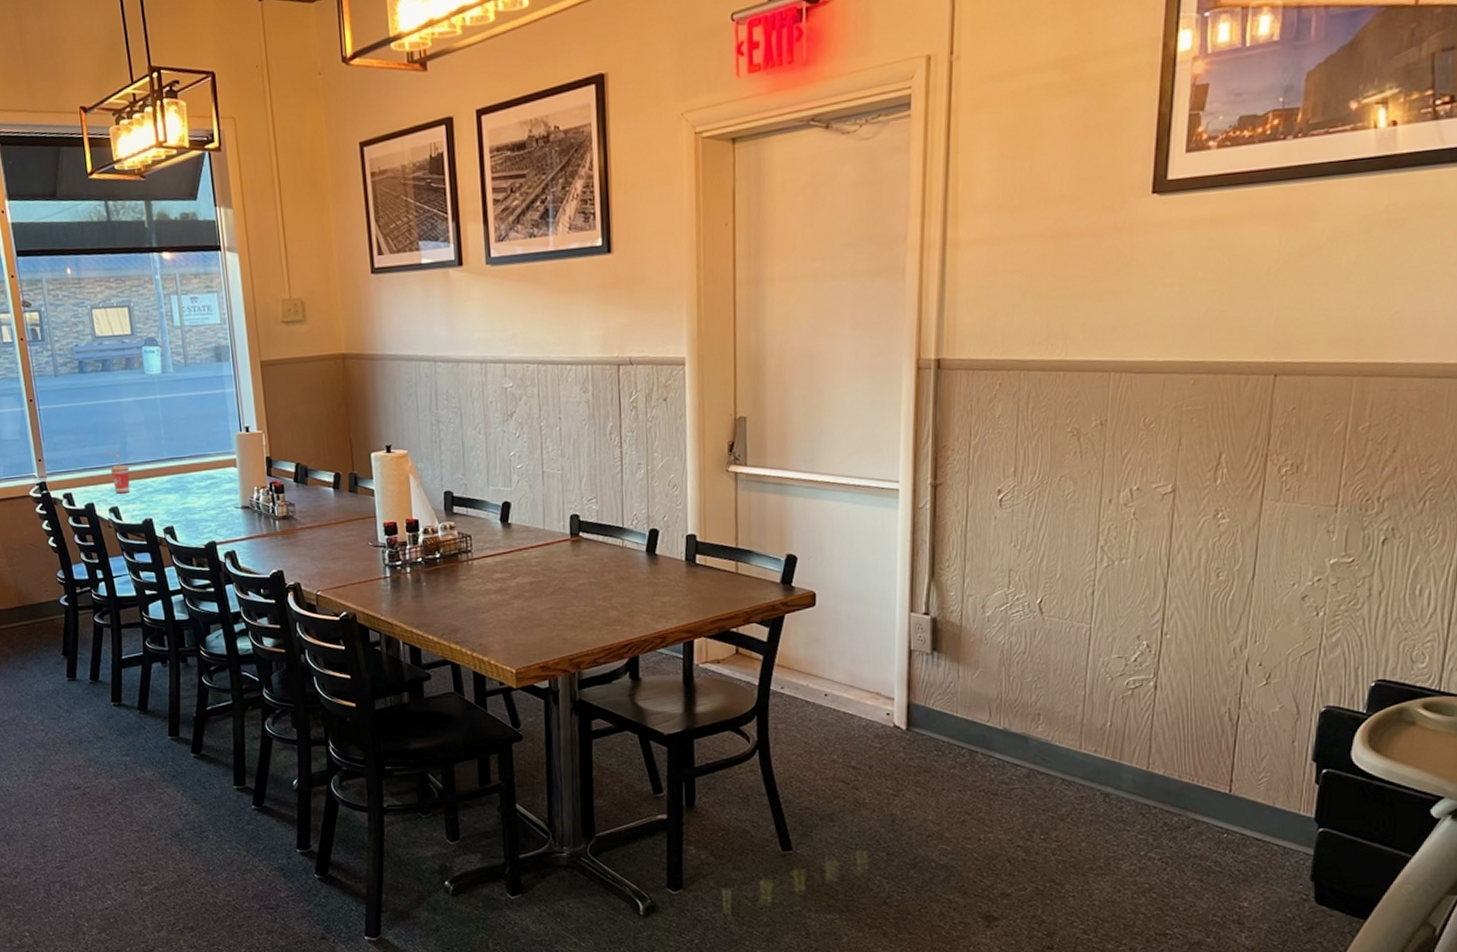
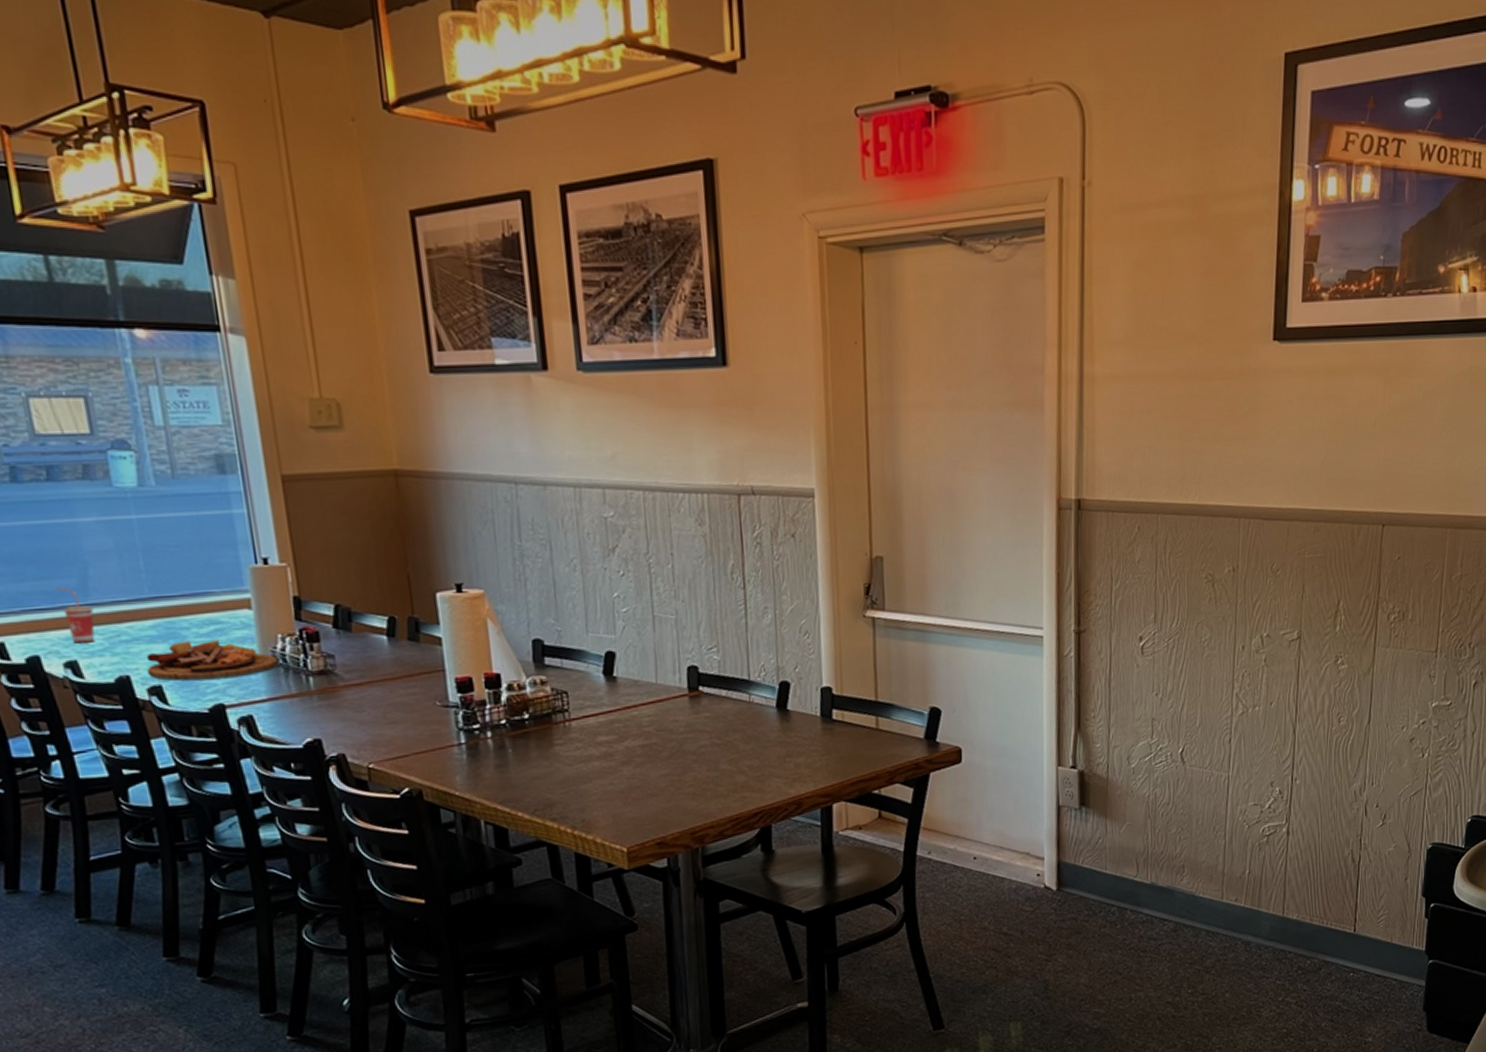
food platter: none [164,491,254,524] -> present [147,639,279,682]

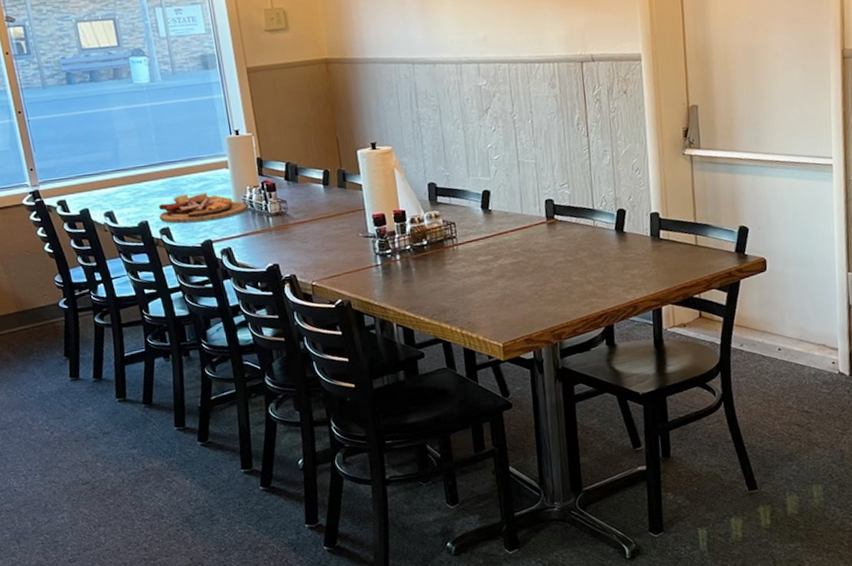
beverage cup: present [55,587,96,644] -> none [98,158,125,199]

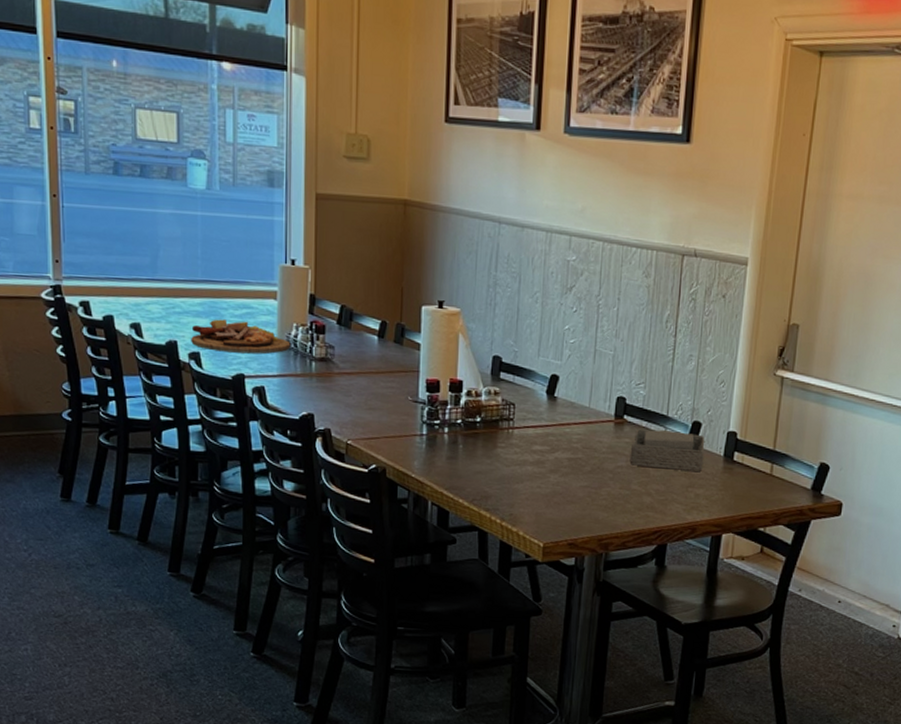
napkin holder: none [566,220,634,259] -> present [629,429,705,473]

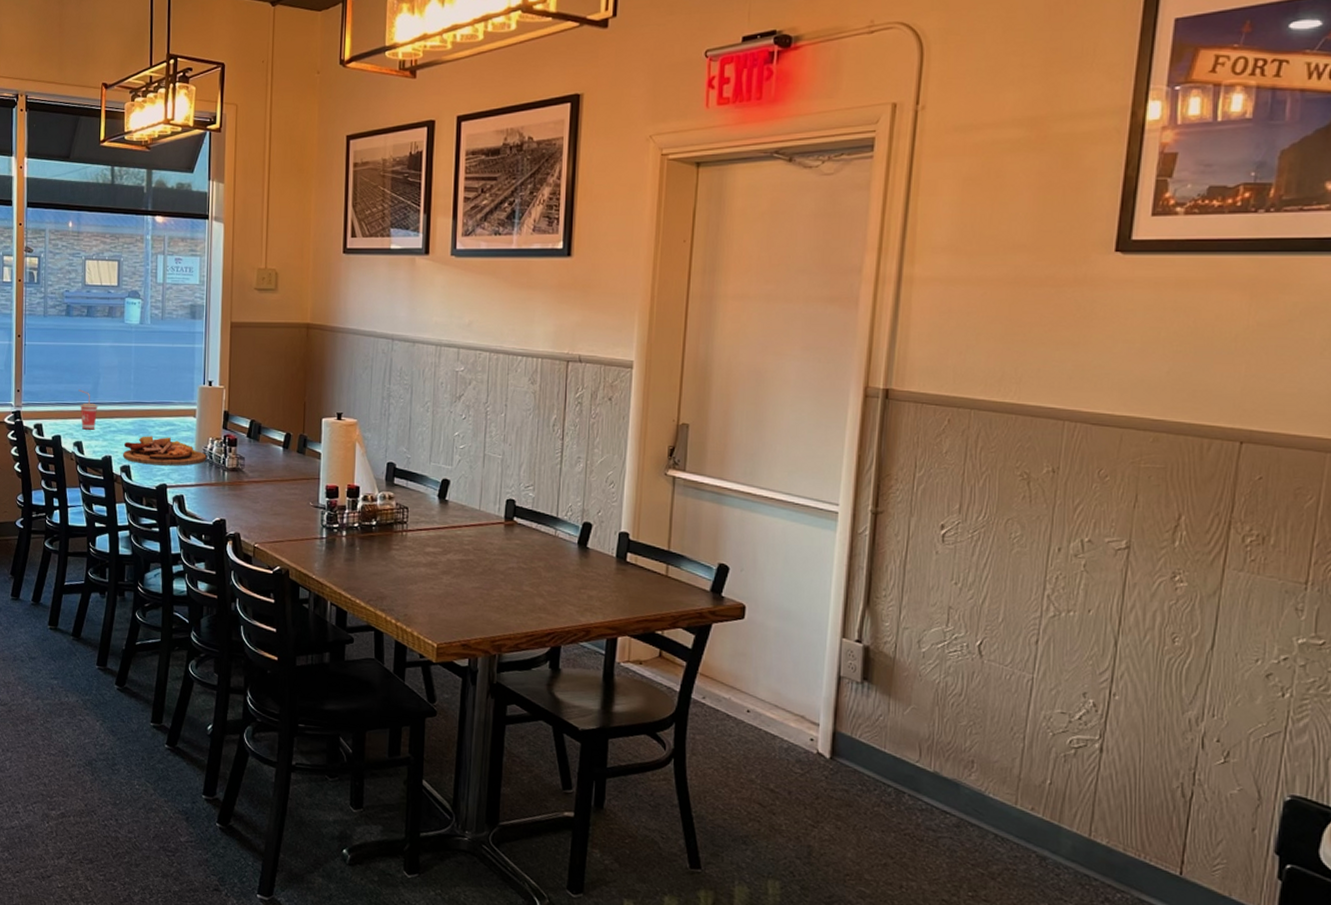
beverage cup: none [133,262,159,310] -> present [78,389,98,430]
napkin holder: present [629,429,705,473] -> none [520,530,597,574]

